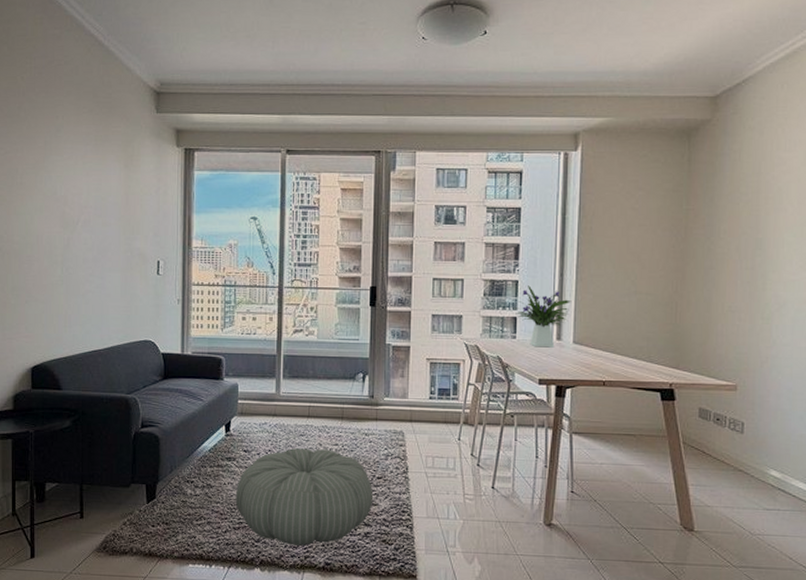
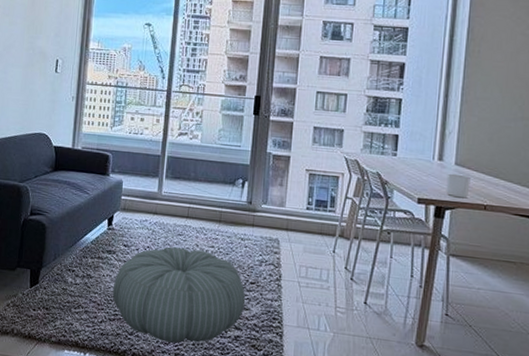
flower arrangement: present [513,285,572,348] -> none [395,104,456,168]
mug: none [565,352,589,376] -> present [446,173,471,199]

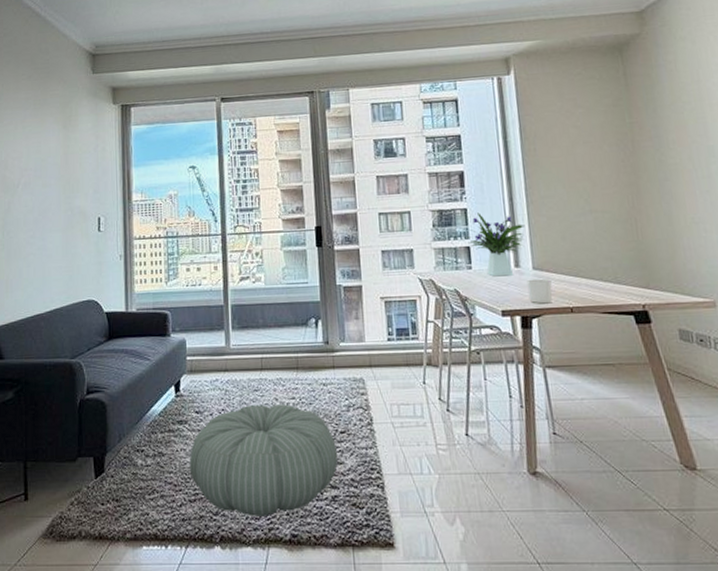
flower arrangement: none [395,104,456,168] -> present [464,213,526,277]

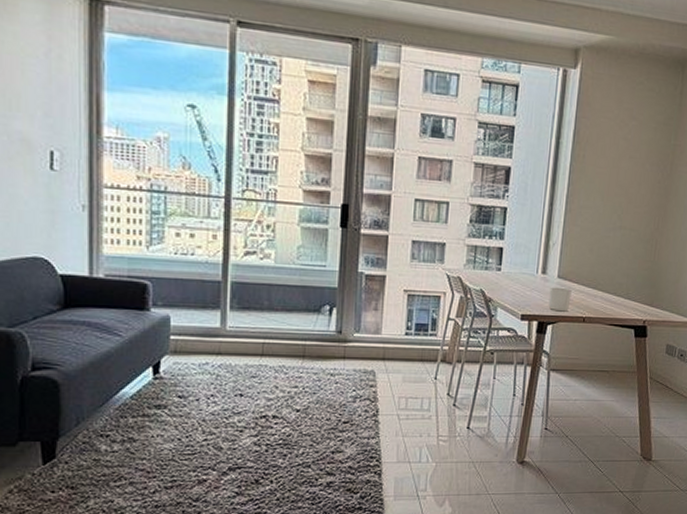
pouf: present [189,404,338,517] -> none [167,392,338,502]
flower arrangement: present [464,213,526,277] -> none [499,214,560,282]

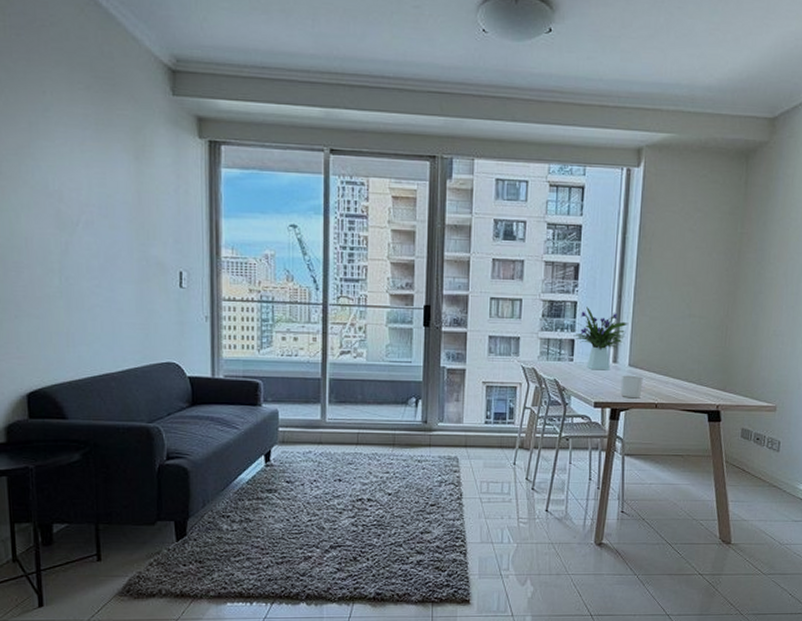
flower arrangement: none [499,214,560,282] -> present [571,307,629,371]

